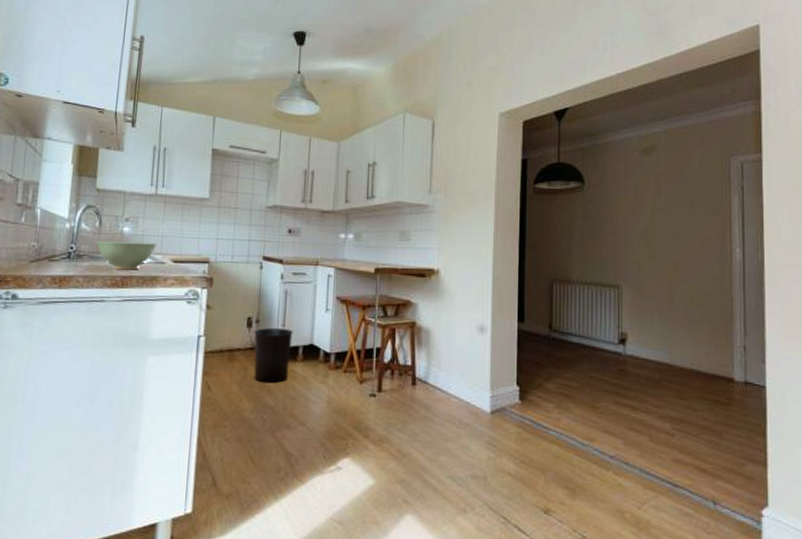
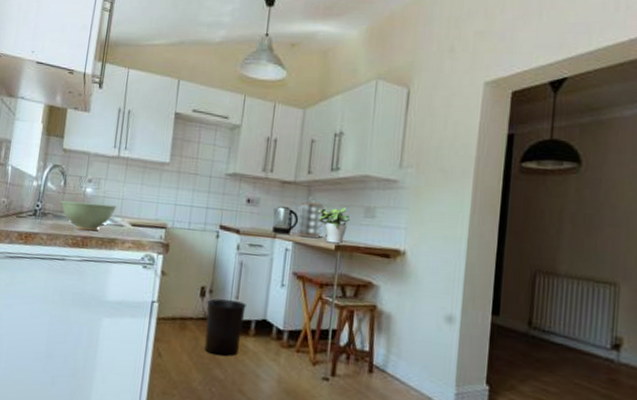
kettle: none [313,234,339,261] -> present [271,205,299,234]
spice rack: none [338,224,362,263] -> present [297,197,323,238]
potted plant: none [356,232,387,267] -> present [317,207,350,244]

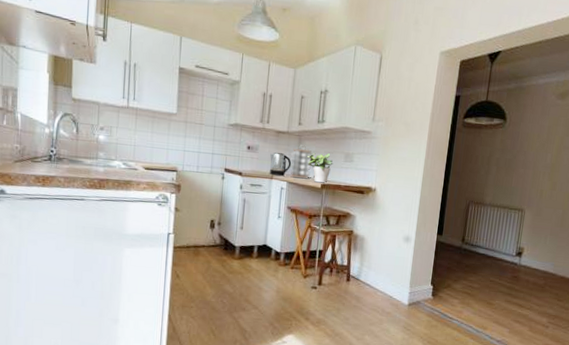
bowl: present [60,200,116,231] -> none [75,146,129,174]
waste bin: present [204,298,246,356] -> none [215,229,250,275]

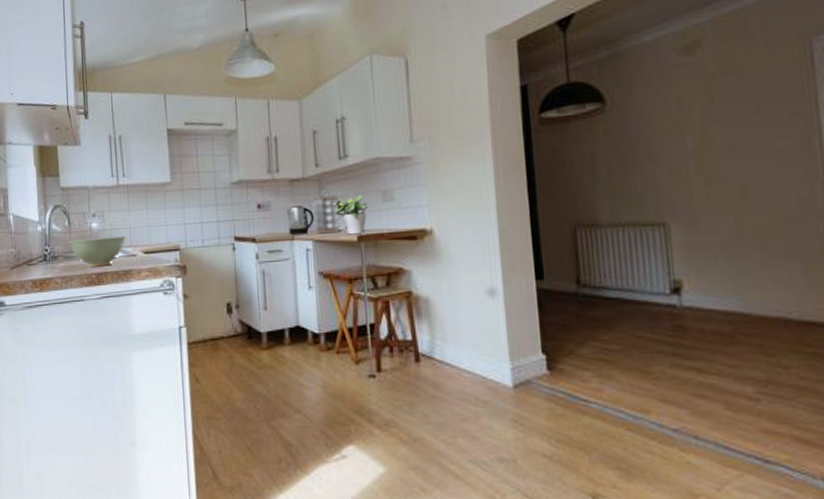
bowl: none [75,146,129,174] -> present [68,236,125,267]

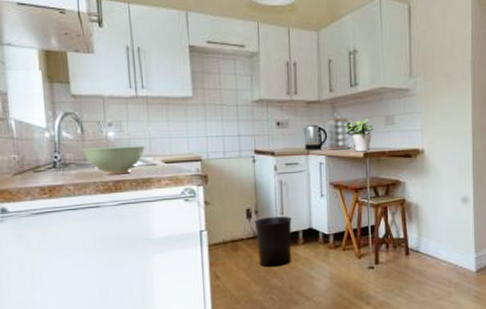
waste bin: none [235,311,277,371] -> present [254,216,292,268]

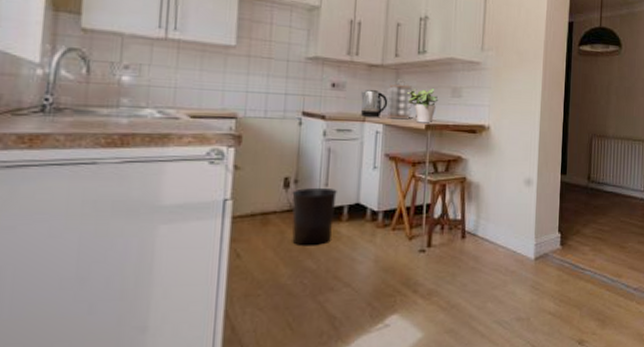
bowl: present [81,146,145,175] -> none [83,91,167,127]

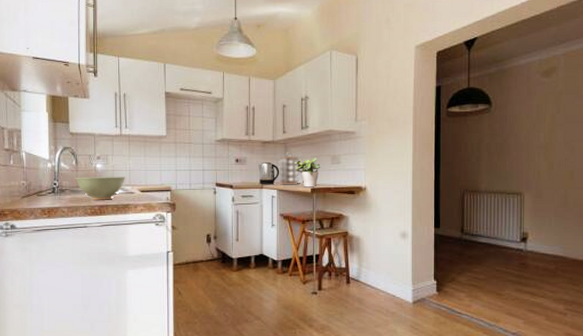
bowl: none [83,91,167,127] -> present [75,177,125,200]
waste bin: present [292,187,337,246] -> none [213,242,245,287]

